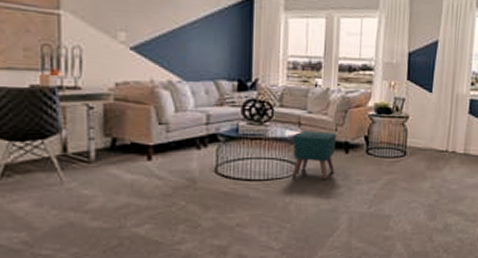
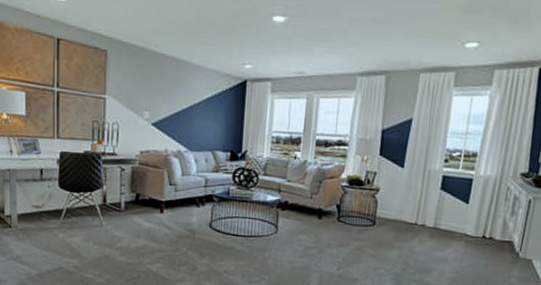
ottoman: present [292,131,337,181] -> none [271,197,312,242]

